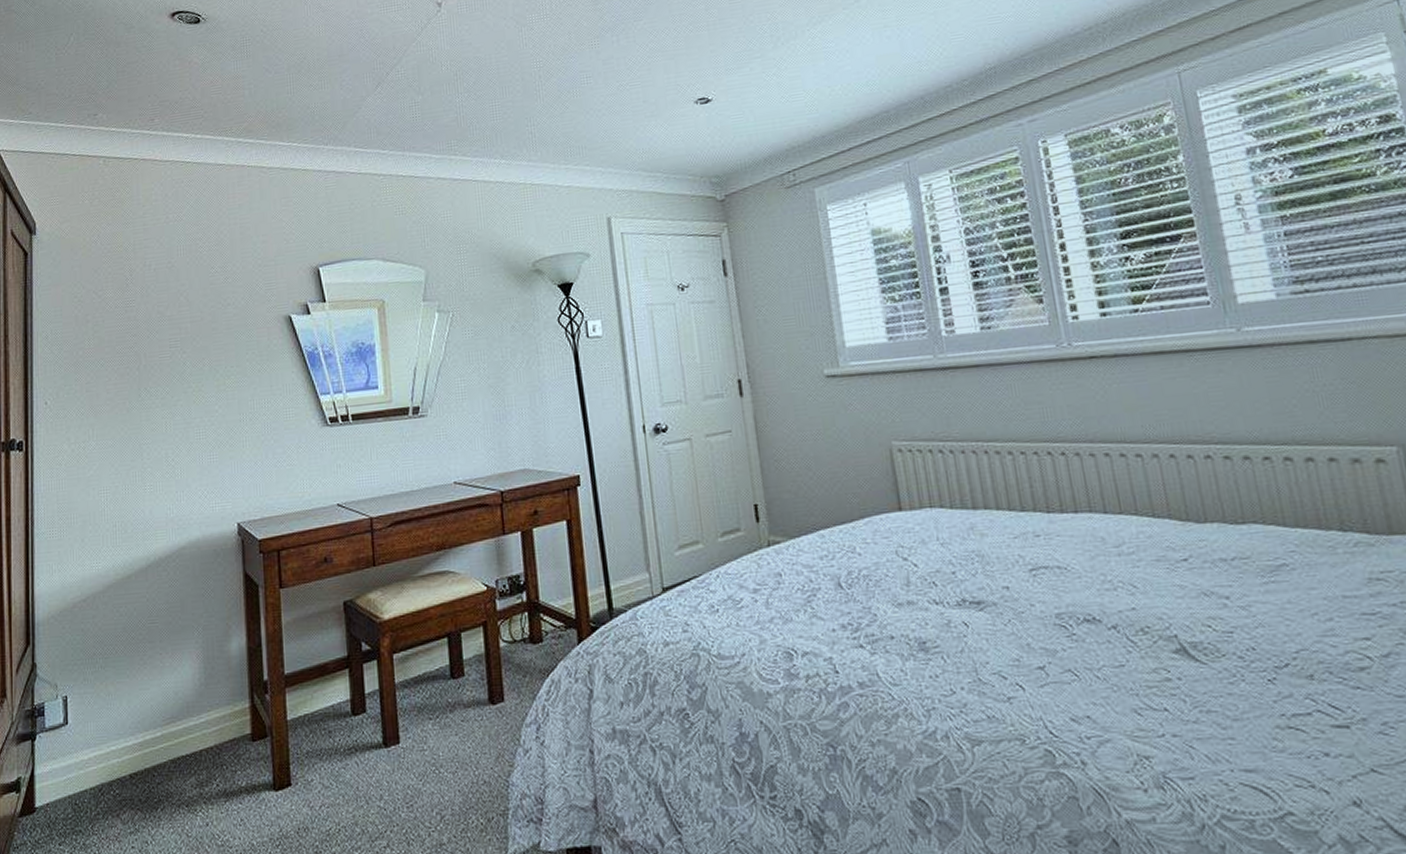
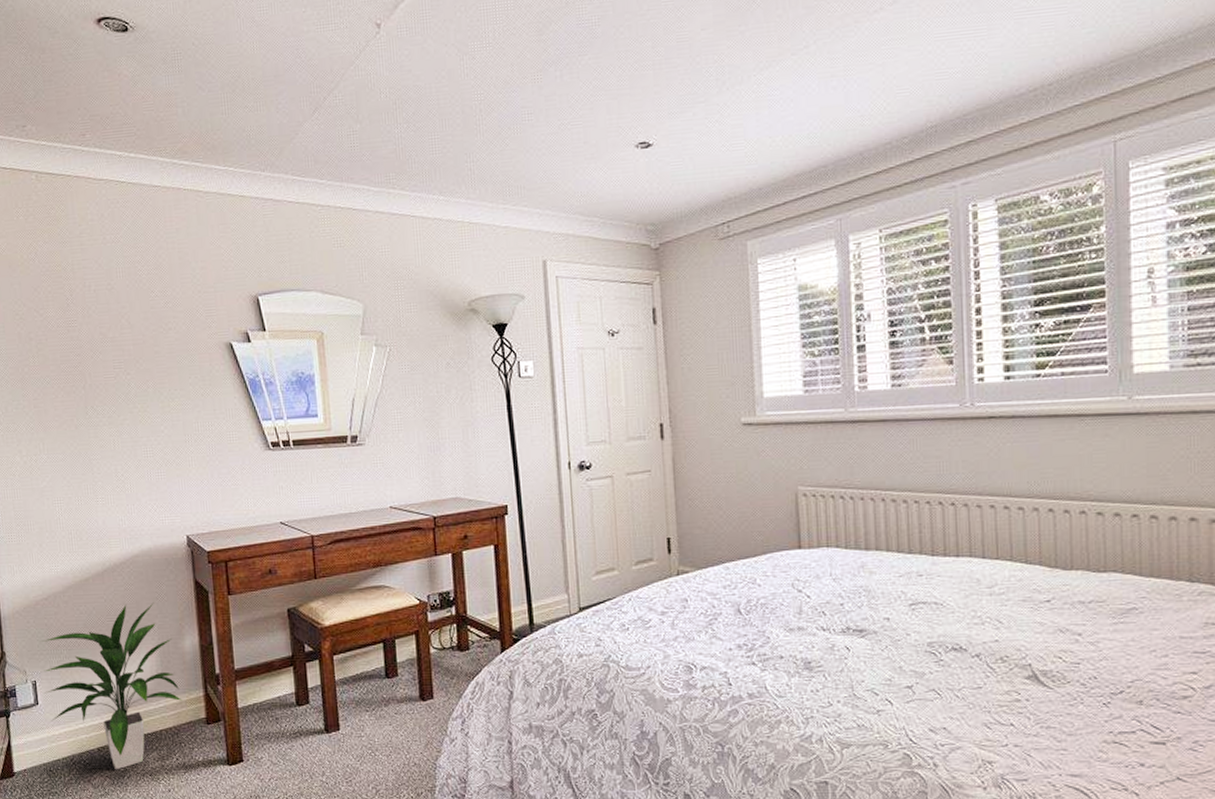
indoor plant: none [76,600,226,801] -> present [42,602,183,770]

